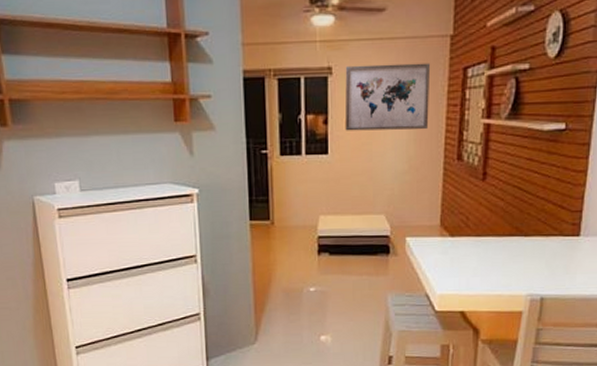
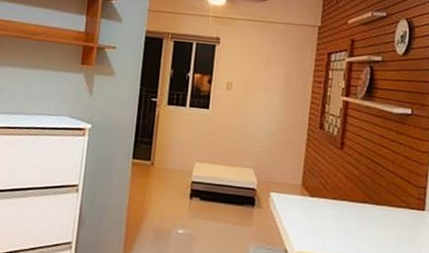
wall art: present [345,63,431,131] -> none [225,38,301,98]

